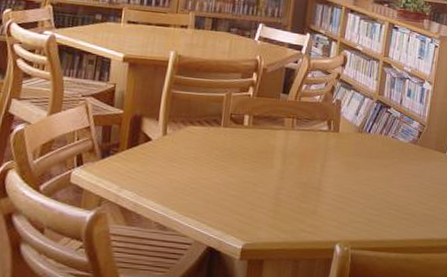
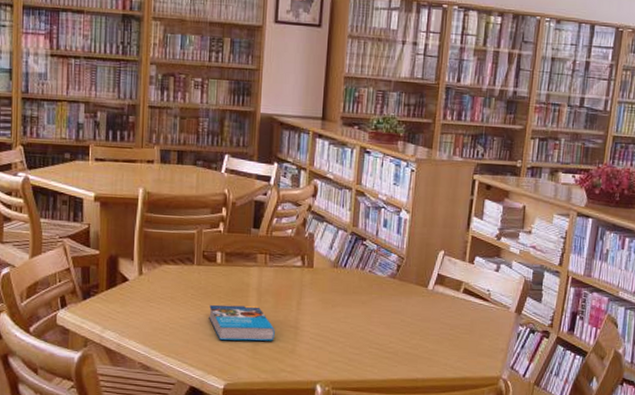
book: none [232,165,298,202] -> present [209,304,275,341]

